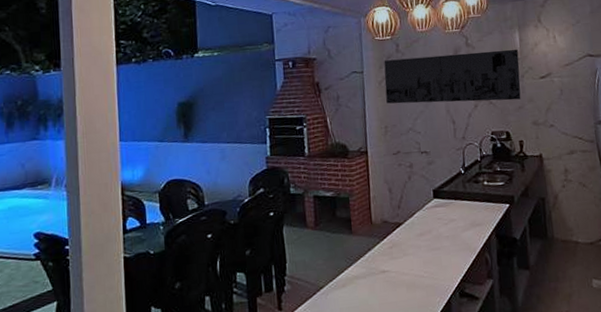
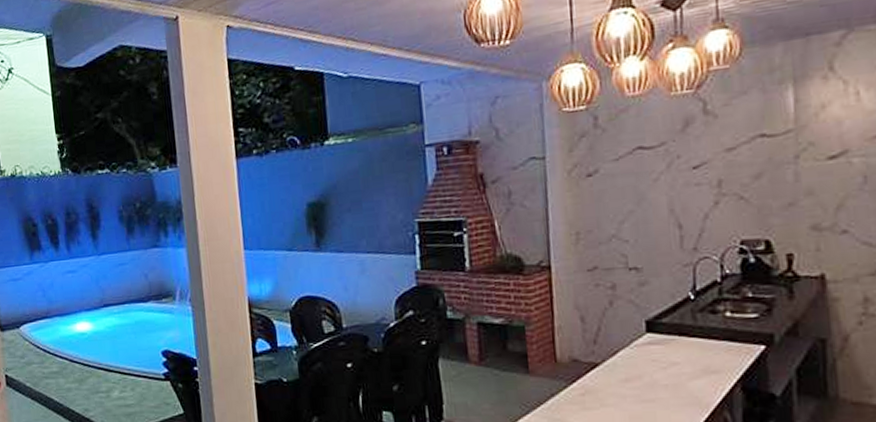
wall art: present [384,49,521,104] -> none [575,115,793,201]

